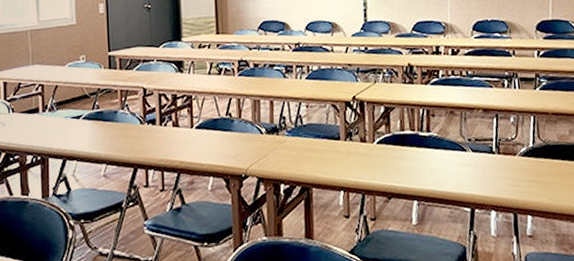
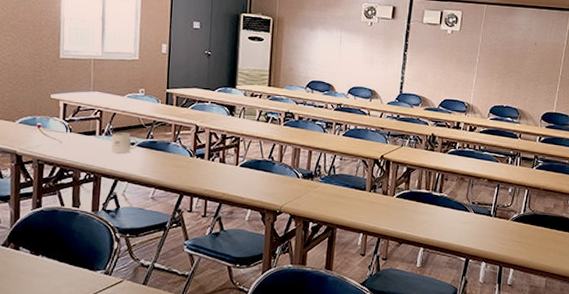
mug: none [55,105,83,130] -> present [111,132,138,154]

